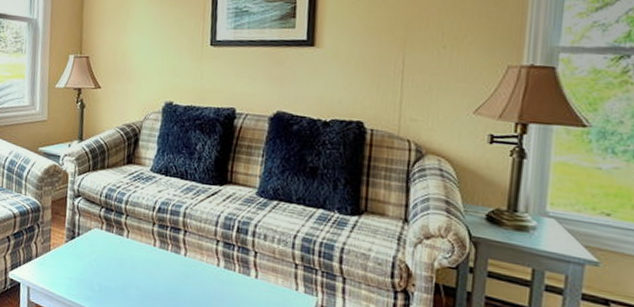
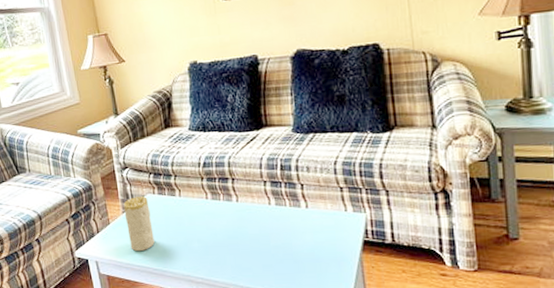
candle: none [66,228,94,287] -> present [123,196,155,252]

